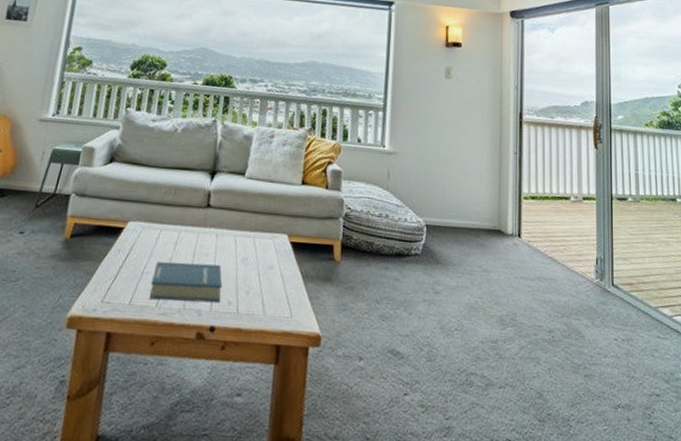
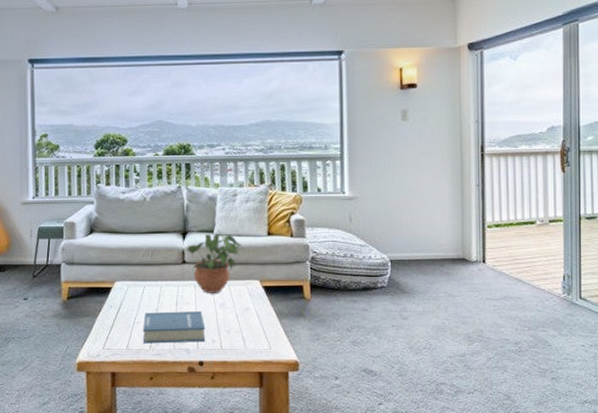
potted plant: none [214,174,275,246] -> present [187,231,243,293]

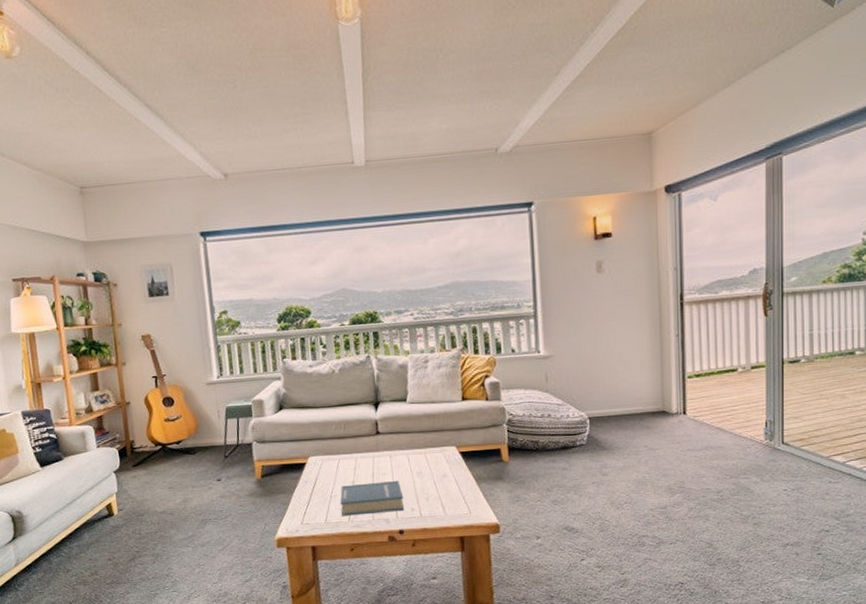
potted plant: present [187,231,243,293] -> none [380,399,437,463]

